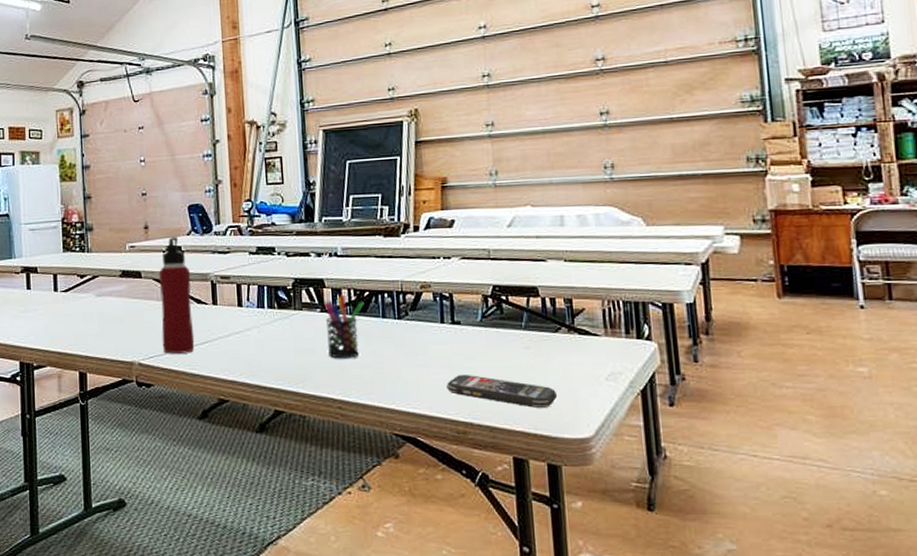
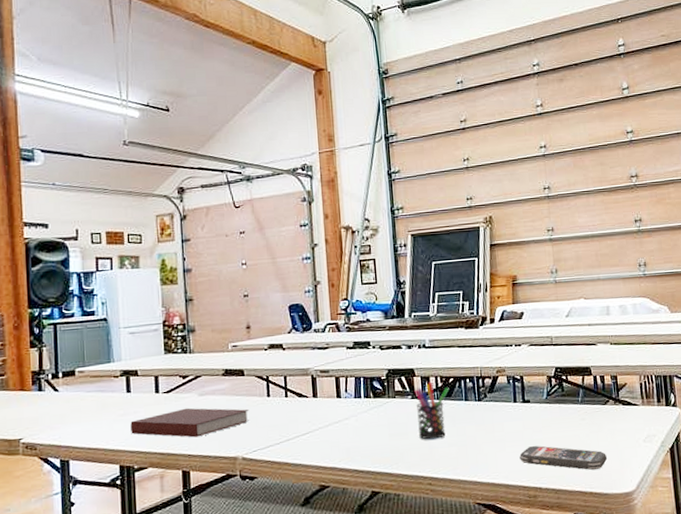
notebook: none [30,308,147,339] -> present [130,407,250,438]
water bottle: present [158,236,195,354] -> none [261,335,297,447]

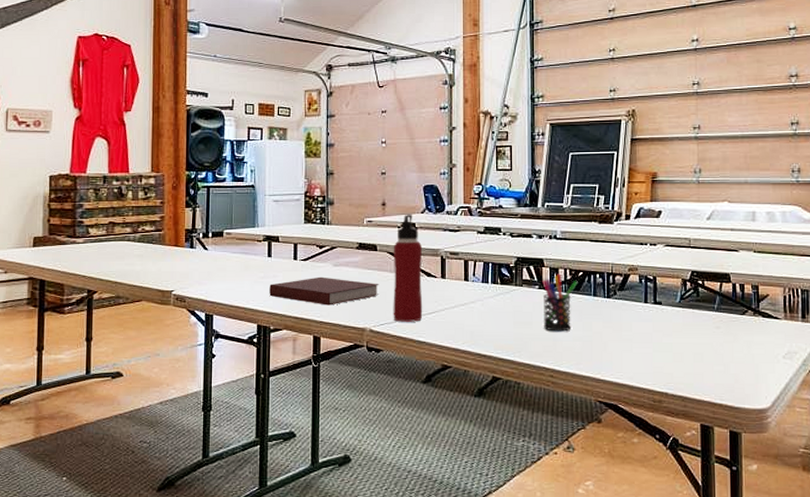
water bottle: none [261,335,297,447] -> present [393,214,423,322]
smartphone: present [519,445,607,471] -> none [646,350,741,382]

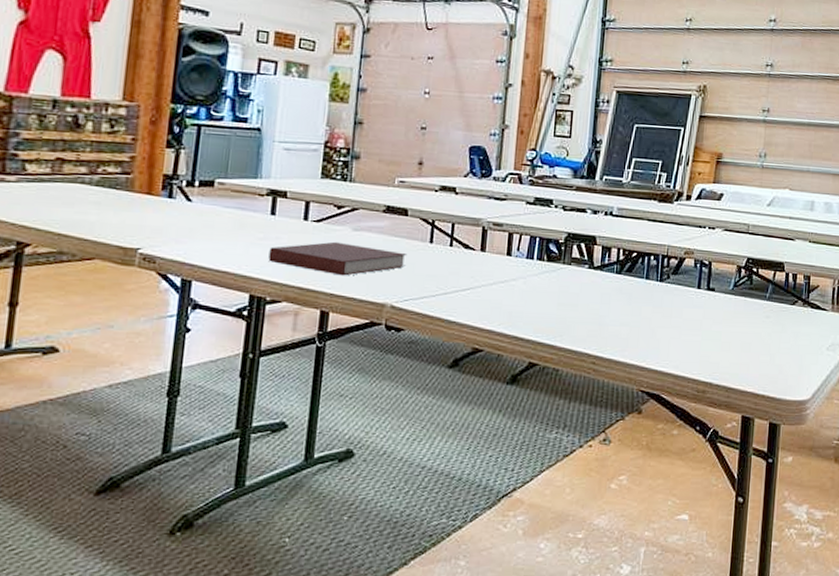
water bottle: present [393,214,423,322] -> none [420,176,462,299]
pen holder: present [542,273,578,332] -> none [589,253,631,316]

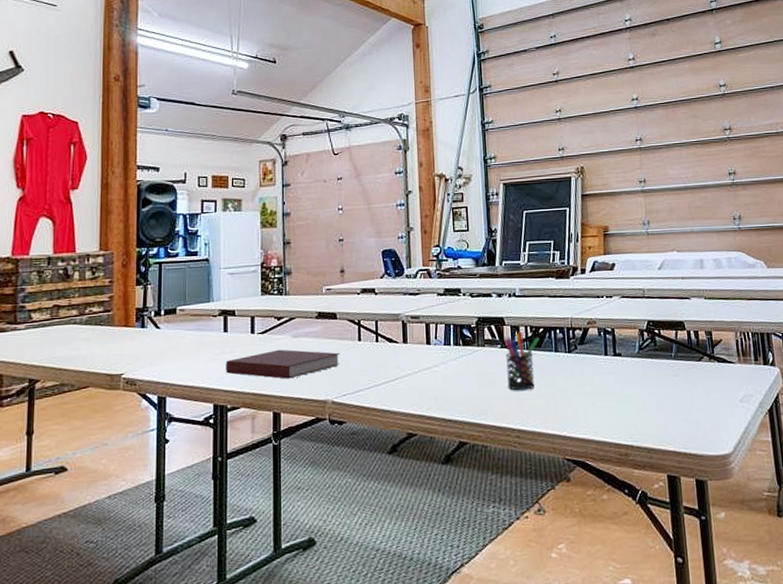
pen holder: none [589,253,631,316] -> present [504,331,539,391]

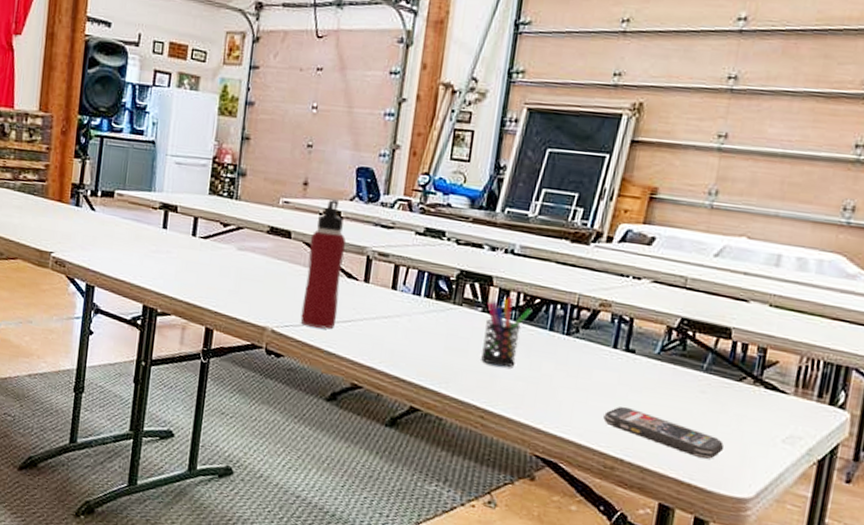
notebook: present [226,349,341,379] -> none [160,259,289,295]
water bottle: none [353,279,386,391] -> present [300,199,347,329]
smartphone: none [610,401,702,430] -> present [603,406,724,459]

